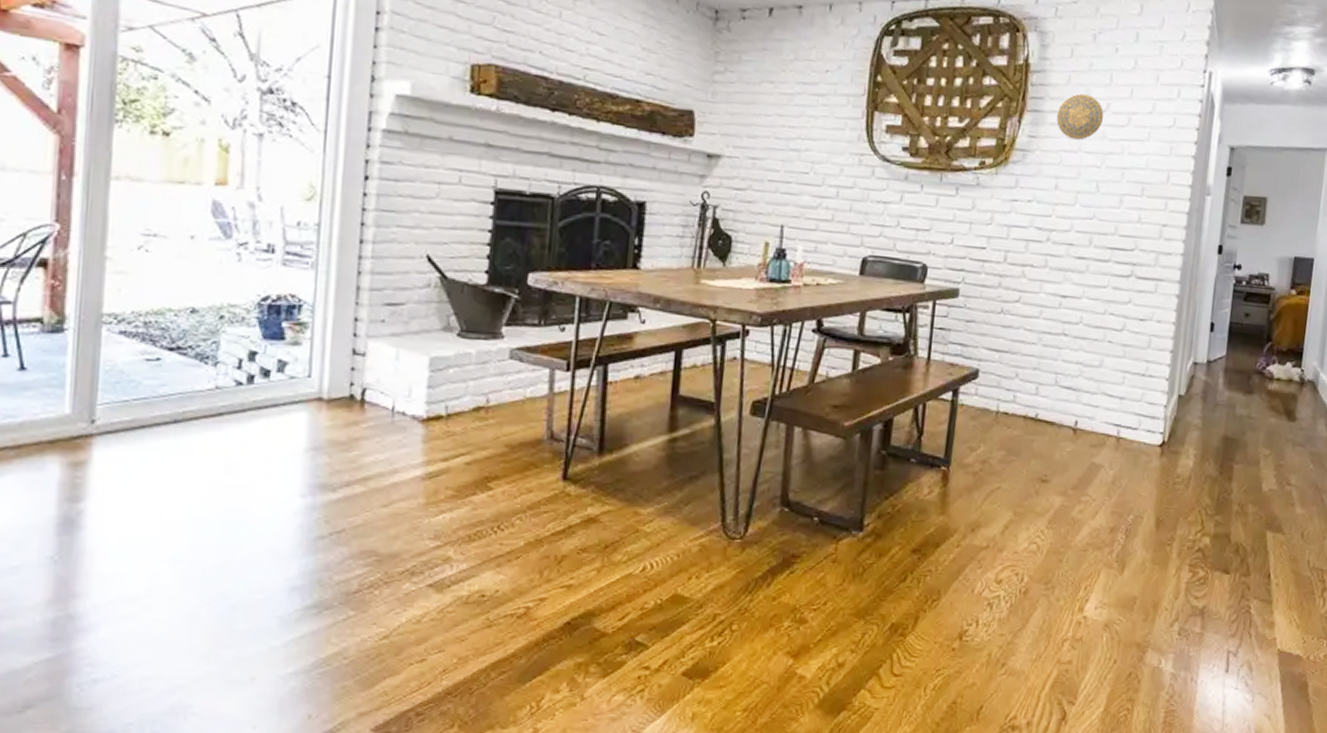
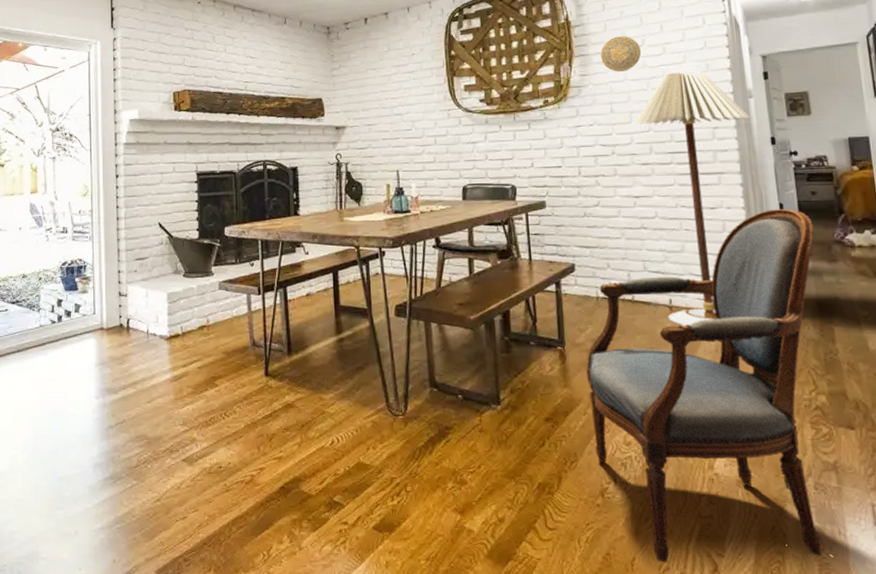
armchair: none [962,328,1239,711] -> present [586,209,822,563]
floor lamp: none [1070,150,1204,452] -> present [632,70,751,325]

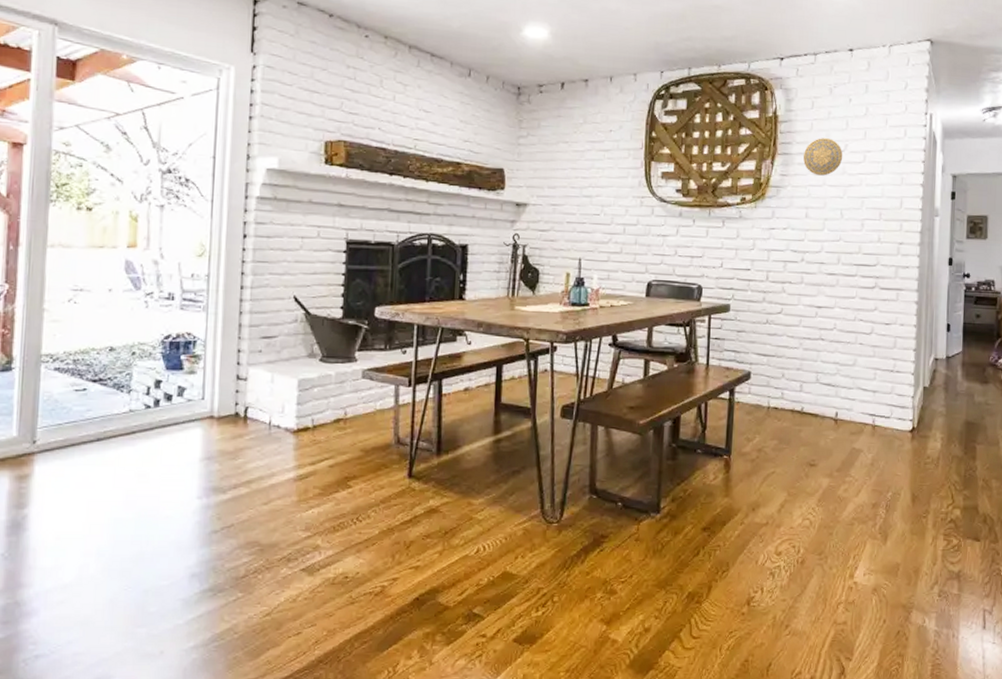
armchair: present [586,209,822,563] -> none [747,329,974,667]
floor lamp: present [632,70,751,325] -> none [824,182,934,439]

